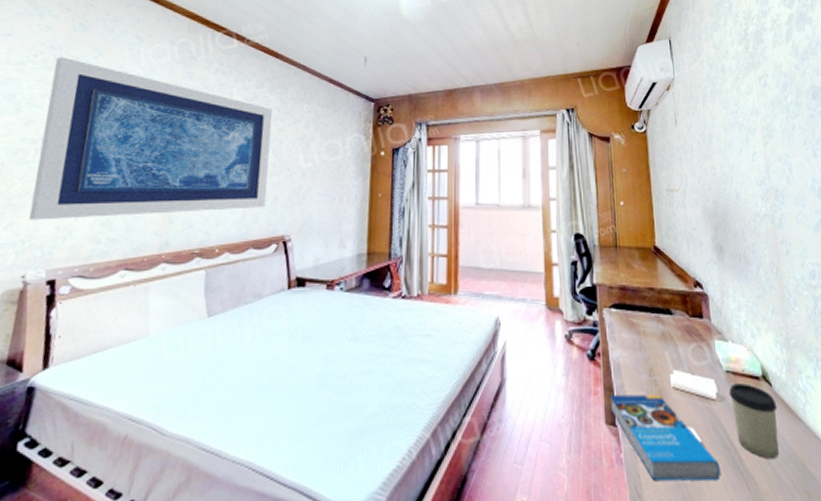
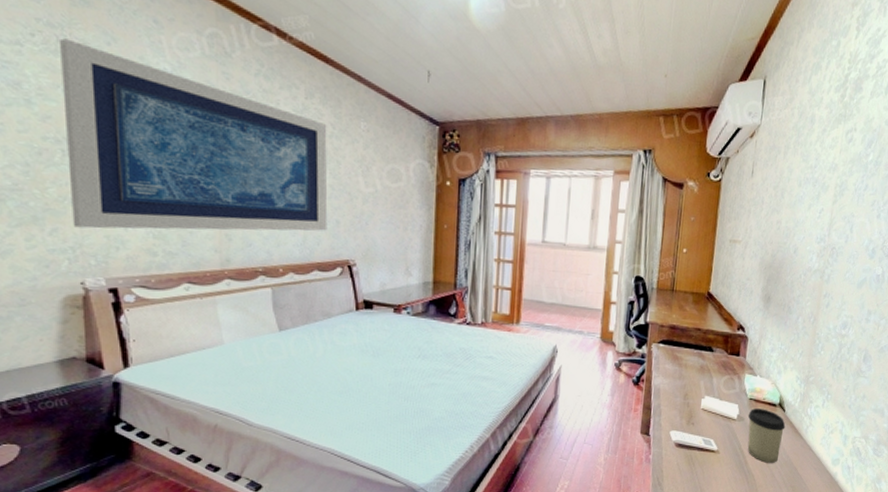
book: present [610,394,720,481] -> none [646,412,729,477]

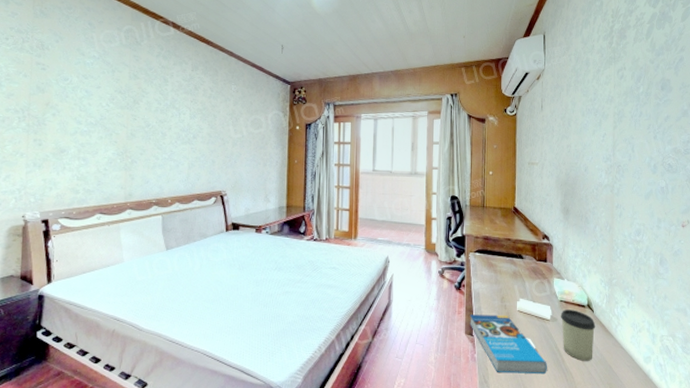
wall art: present [60,38,328,231] -> none [21,40,207,174]
book: none [646,412,729,477] -> present [470,314,547,375]

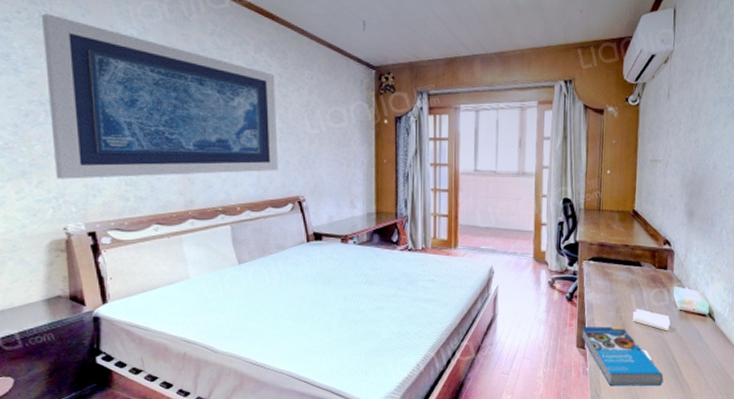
wall art: none [21,40,207,174] -> present [42,13,279,179]
cup: present [560,309,596,361] -> none [679,319,716,372]

